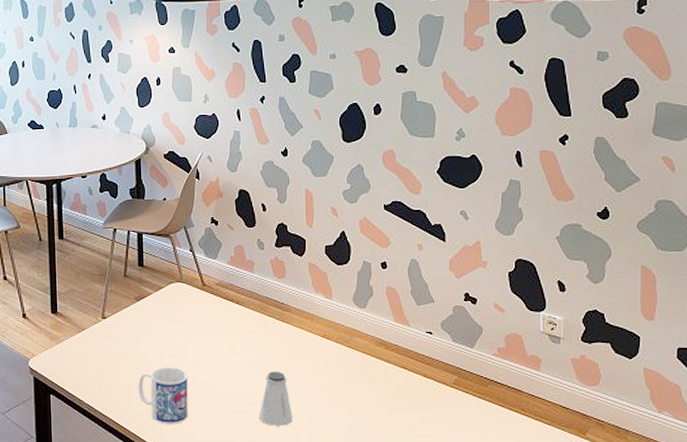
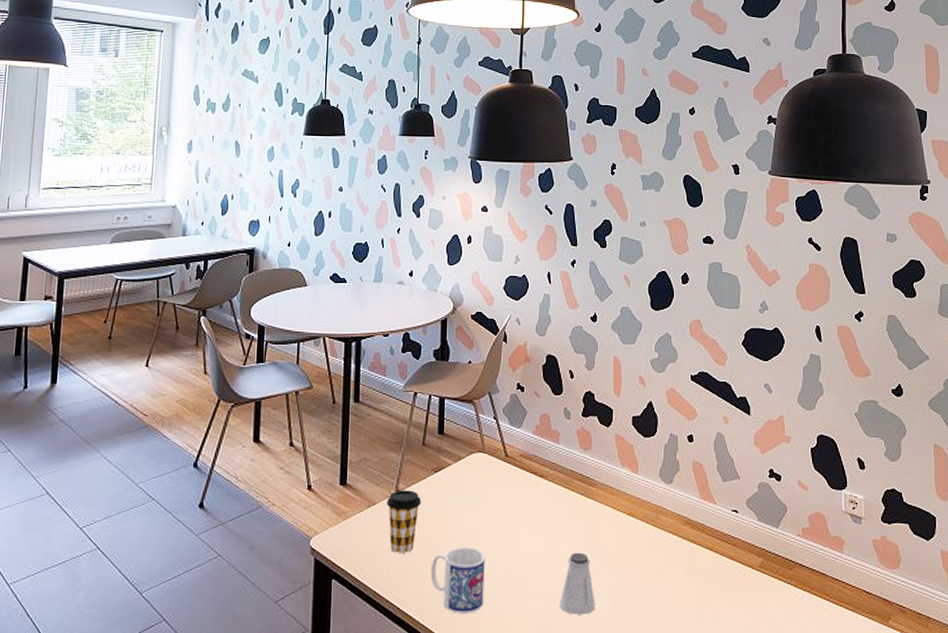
coffee cup: none [94,317,127,372] -> present [387,490,422,553]

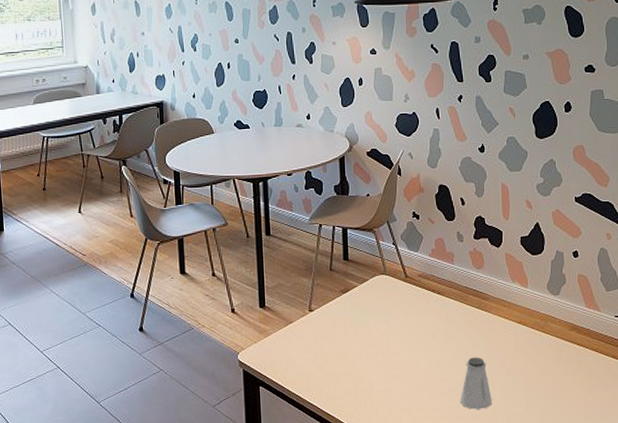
coffee cup: present [387,490,422,553] -> none [302,310,333,363]
mug: present [430,547,485,613] -> none [344,356,393,411]

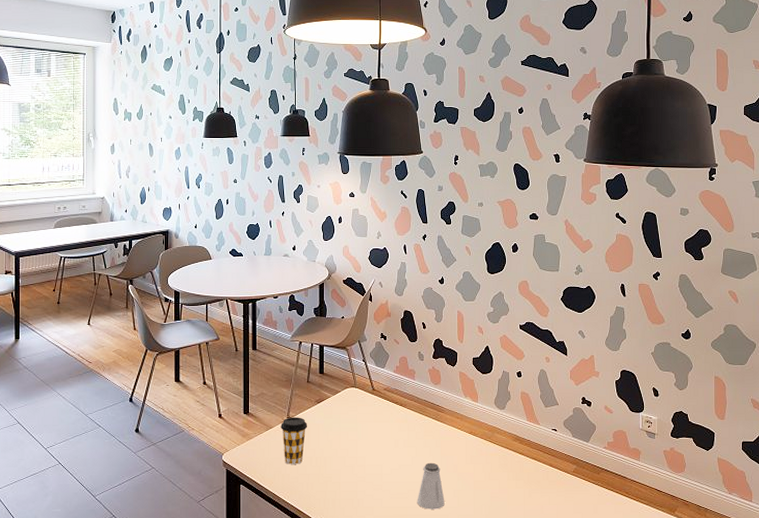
coffee cup: none [302,310,333,363] -> present [281,417,308,464]

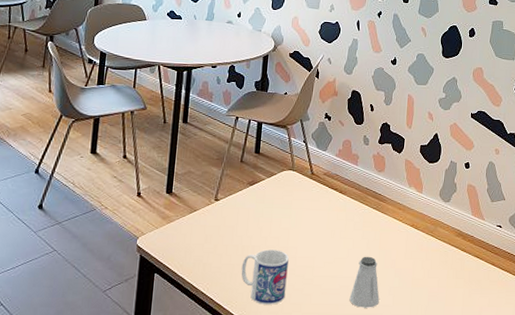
coffee cup: present [281,417,308,464] -> none [206,199,237,253]
mug: none [316,460,358,509] -> present [241,249,289,305]

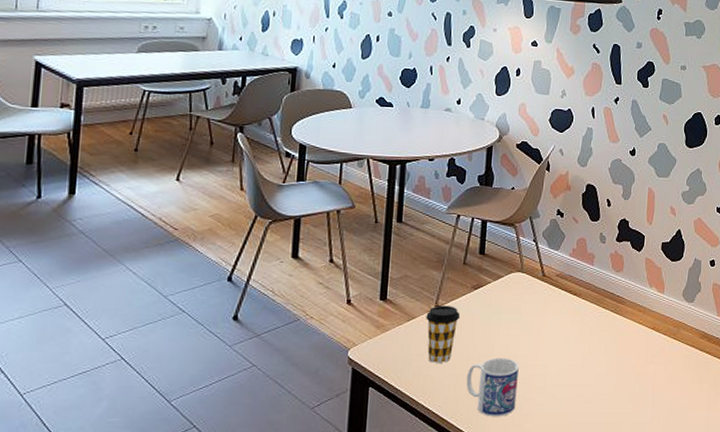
coffee cup: none [206,199,237,253] -> present [426,305,461,363]
saltshaker: present [349,256,380,308] -> none [585,362,618,417]

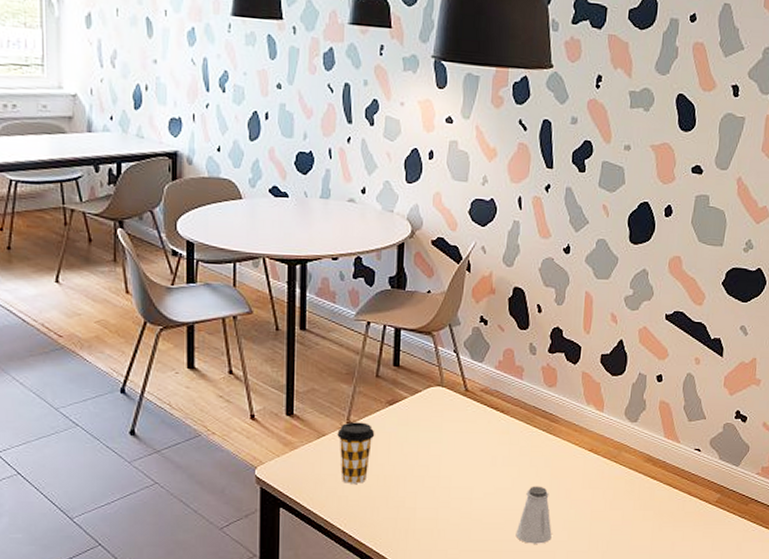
mug: present [466,358,519,417] -> none [384,479,441,542]
saltshaker: none [585,362,618,417] -> present [515,486,552,544]

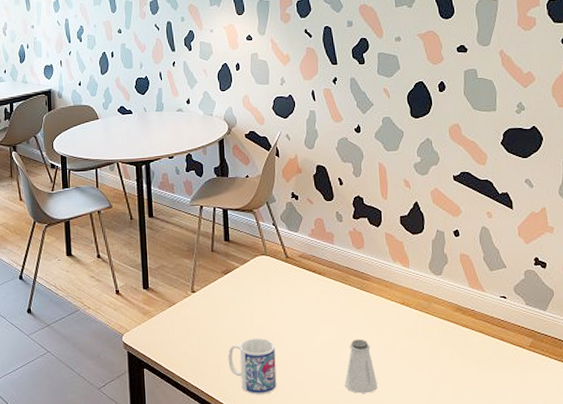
coffee cup: present [337,422,375,484] -> none [184,291,215,345]
mug: none [384,479,441,542] -> present [228,338,277,395]

